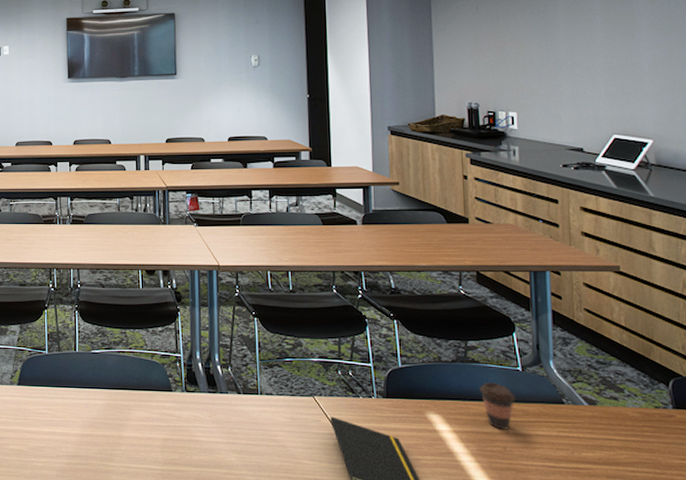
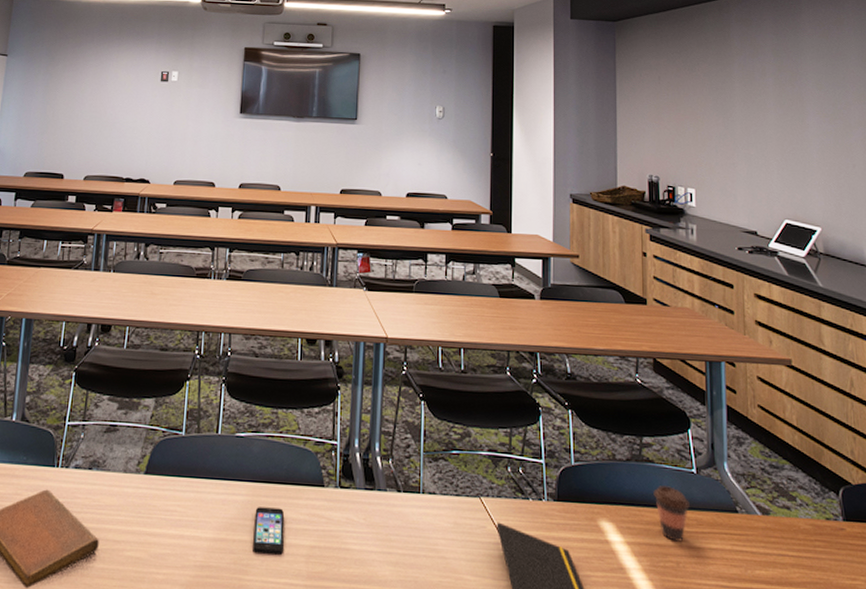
smartphone: none [114,409,141,446] -> present [253,507,285,555]

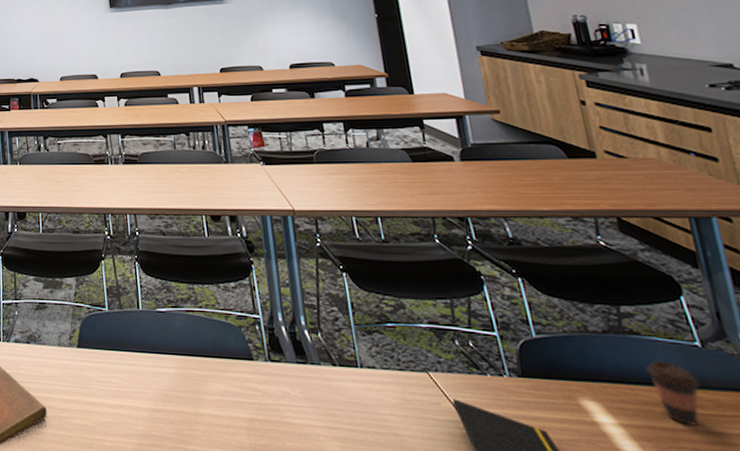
smartphone: present [253,507,285,555] -> none [187,379,223,427]

